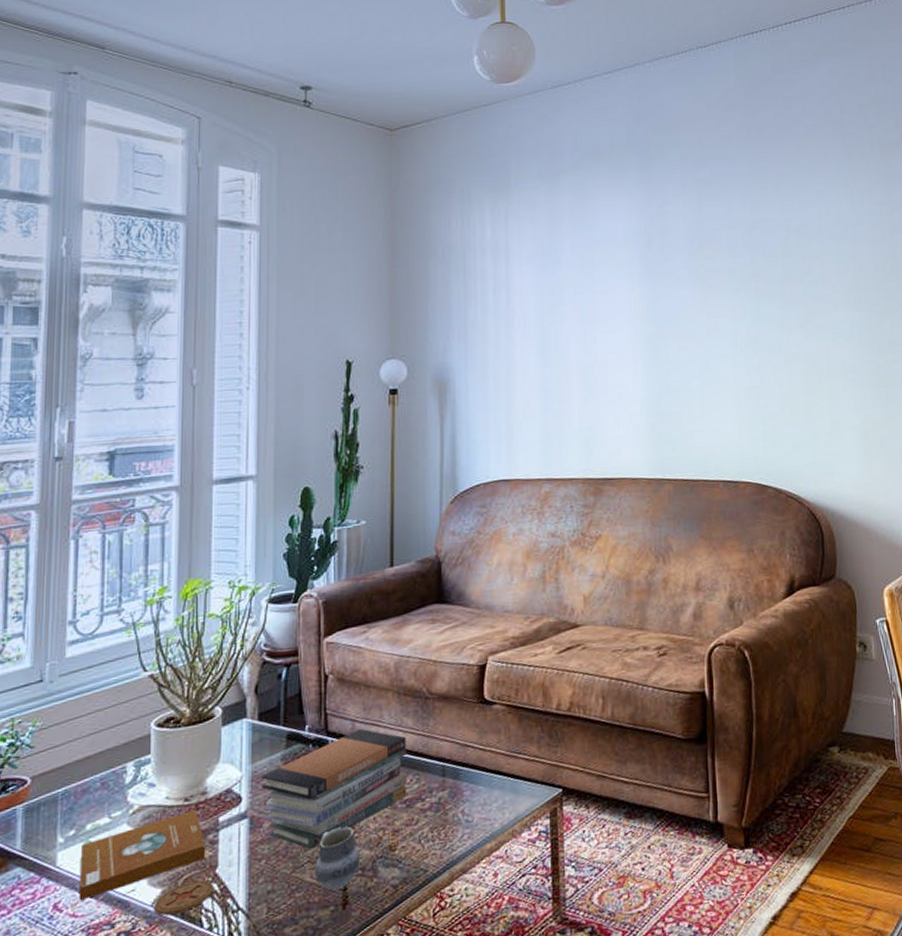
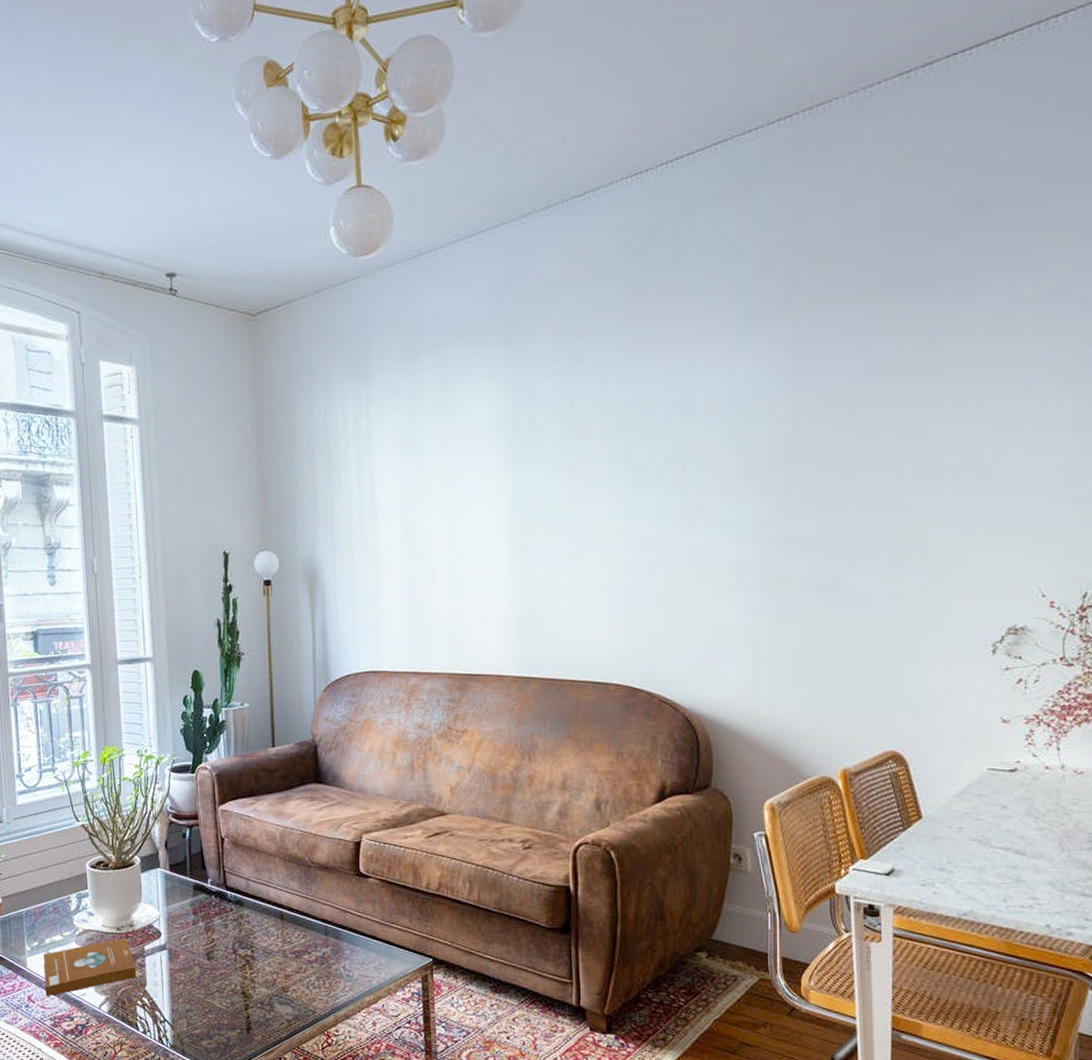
coaster: present [153,880,213,916] -> none [100,994,144,1017]
book stack: present [260,728,408,849] -> none [174,886,295,981]
cup: present [314,826,360,891] -> none [222,967,259,1017]

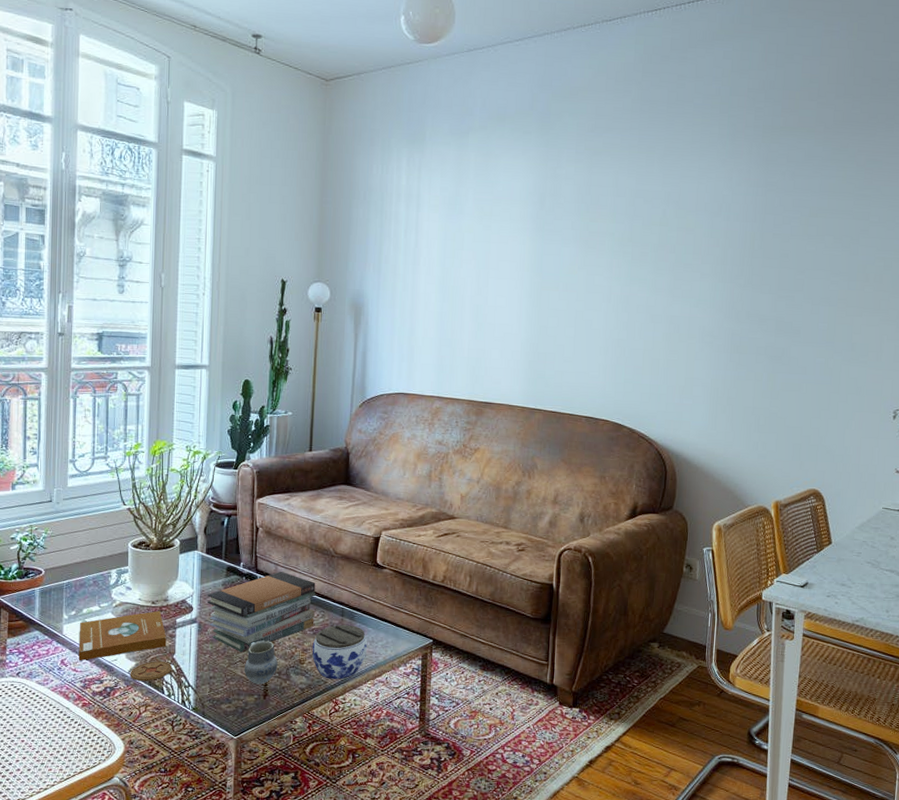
coaster: none [100,994,144,1017] -> present [129,661,172,681]
book stack: none [174,886,295,981] -> present [206,571,316,652]
cup: none [222,967,259,1017] -> present [244,640,278,685]
jar: none [295,945,358,1009] -> present [312,625,368,680]

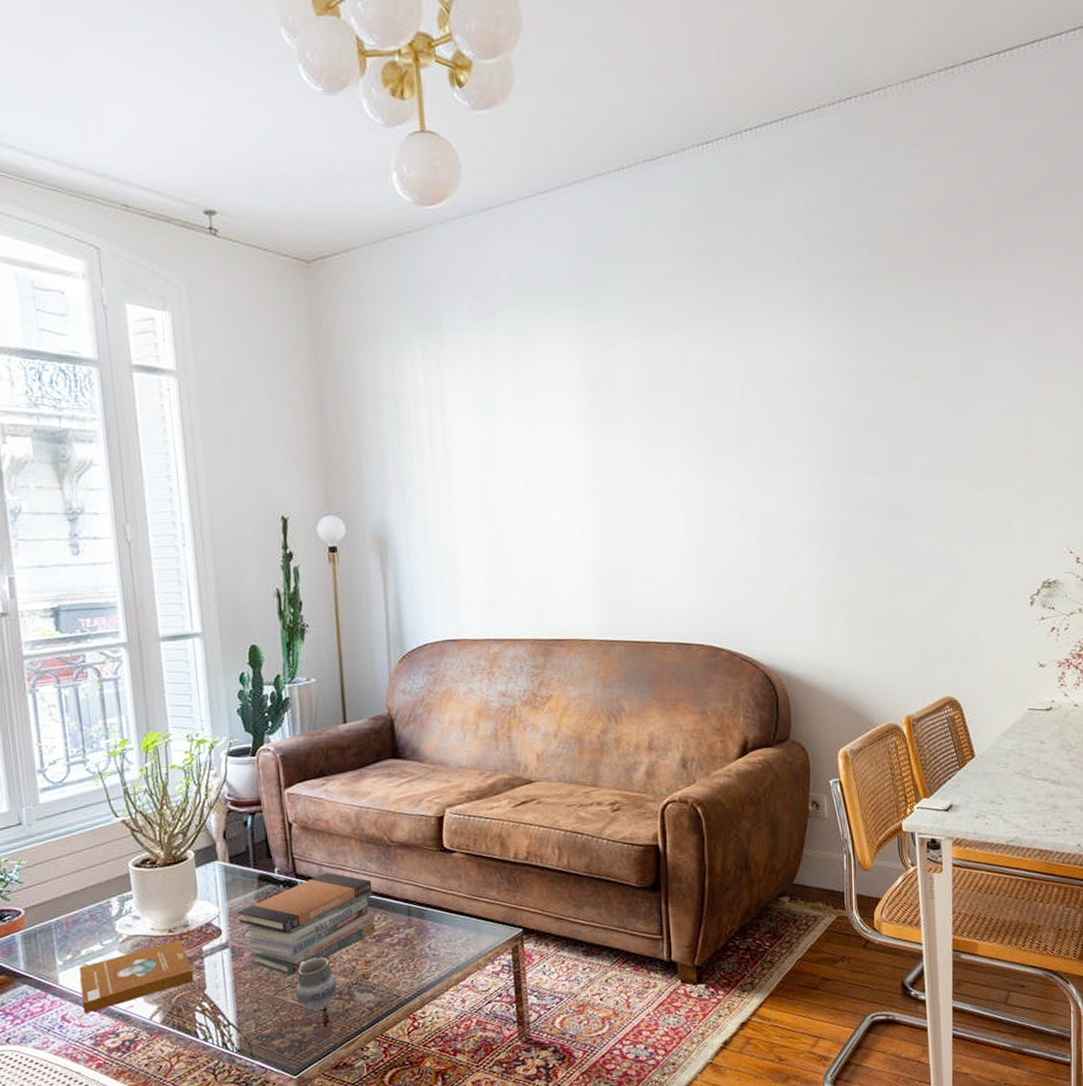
coaster: present [129,661,172,681] -> none [151,999,204,1028]
jar: present [312,625,368,680] -> none [376,925,445,992]

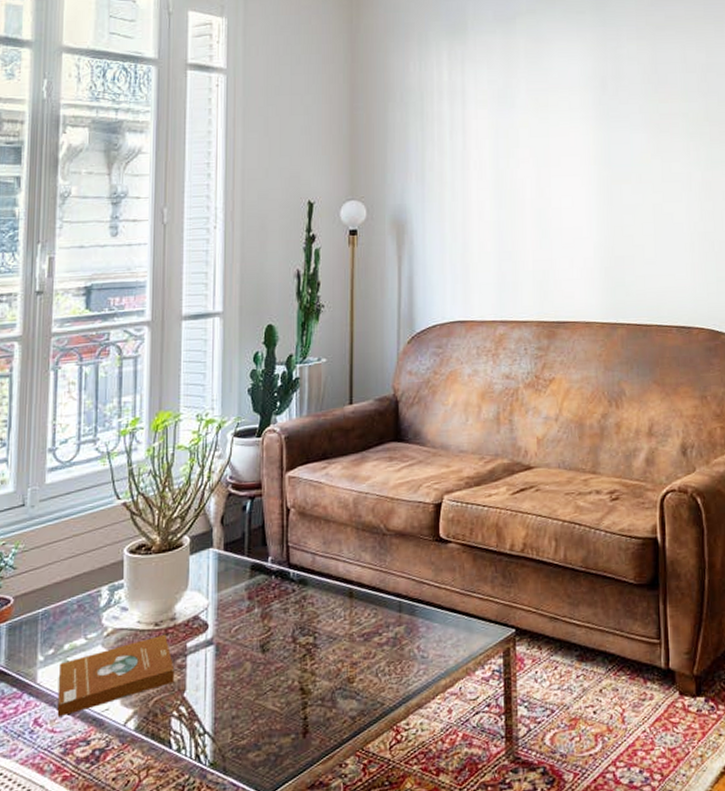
book stack: present [237,872,376,976] -> none [226,562,366,678]
cup: present [295,957,337,1011] -> none [276,657,320,719]

